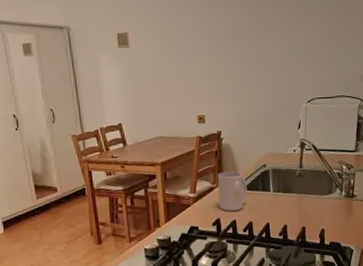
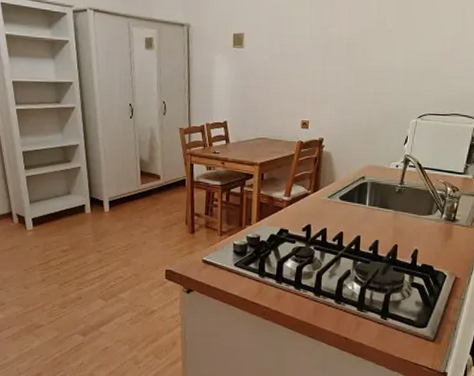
mug: present [217,171,247,211] -> none [311,179,343,219]

